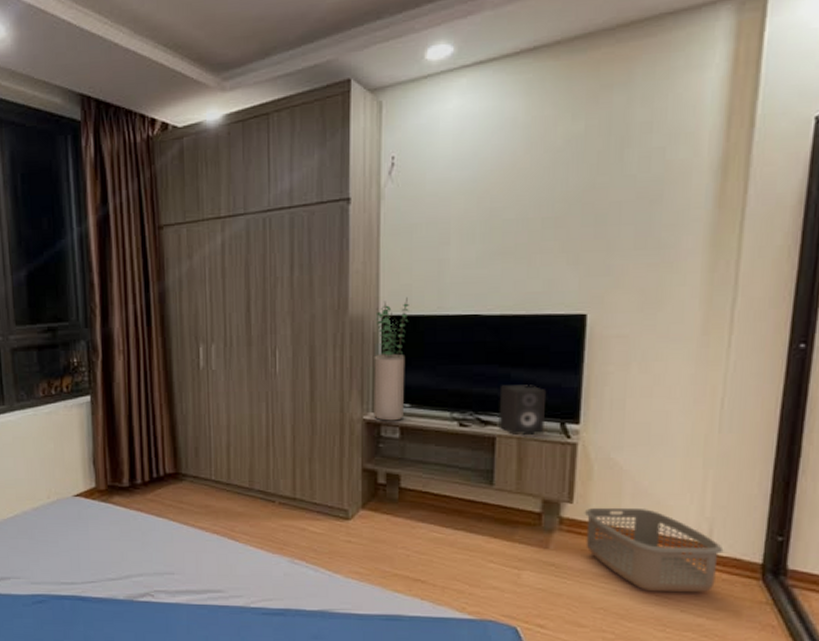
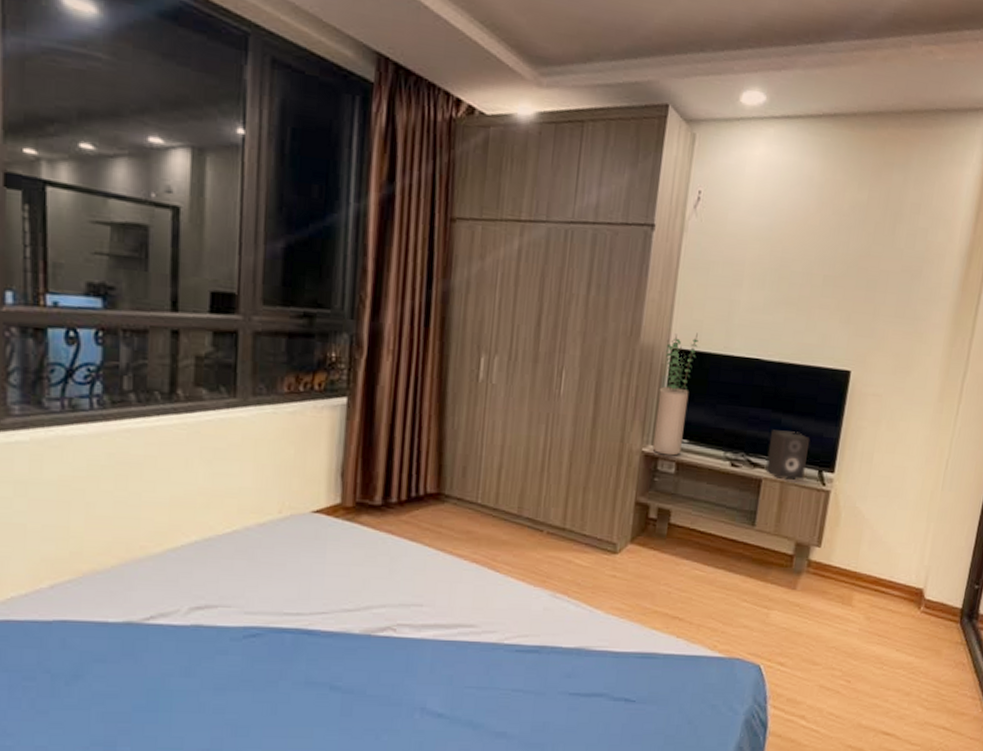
clothes hamper: present [584,507,724,593] -> none [827,552,935,634]

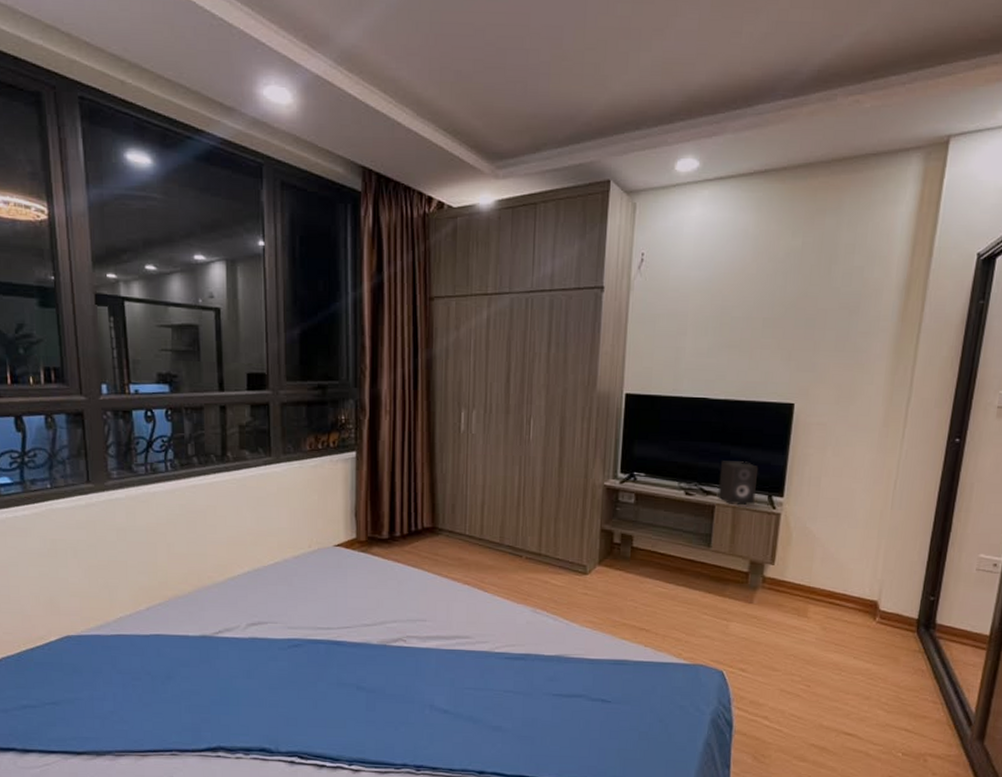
vase: present [652,333,699,456] -> none [613,379,649,488]

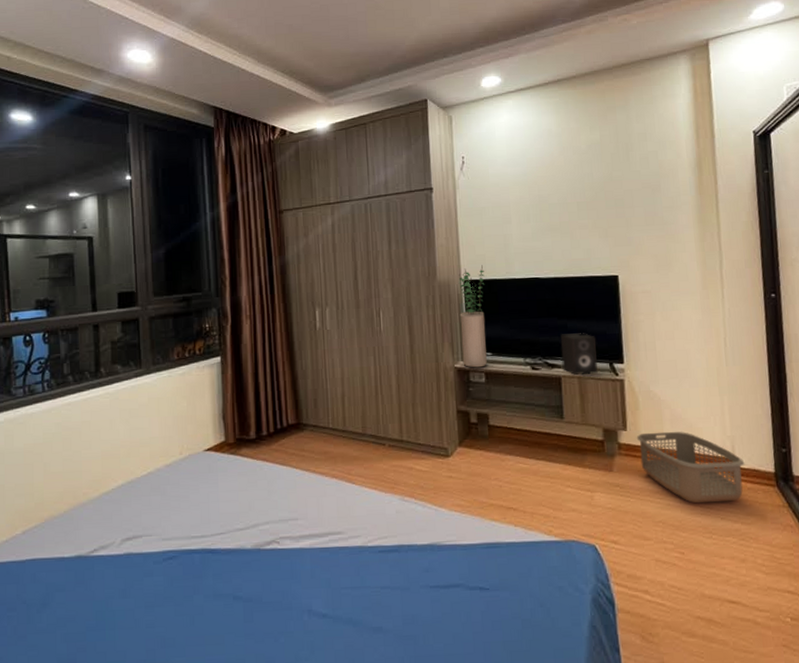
vase: none [613,379,649,488] -> present [459,265,487,368]
clothes hamper: none [782,568,889,643] -> present [636,431,745,504]

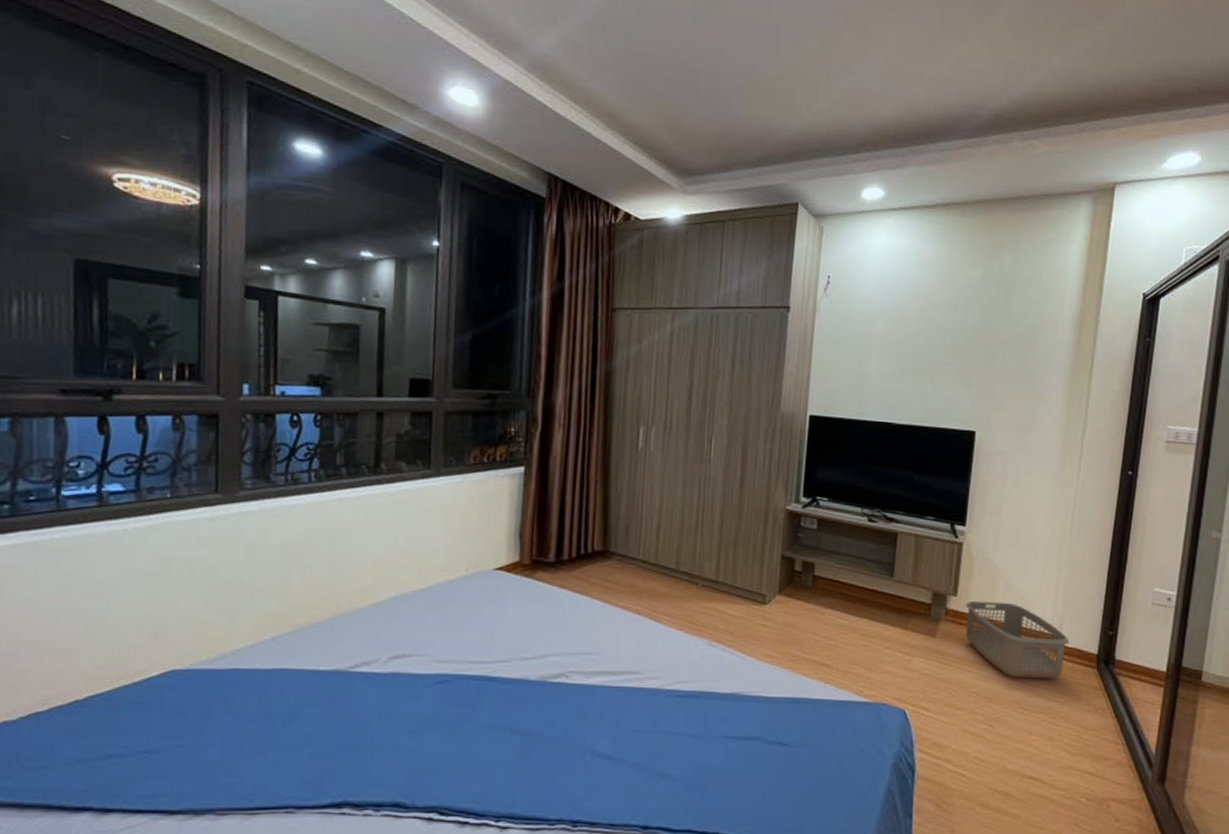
vase: present [459,265,487,368] -> none [795,401,833,513]
speaker: present [560,333,598,375] -> none [901,487,941,533]

